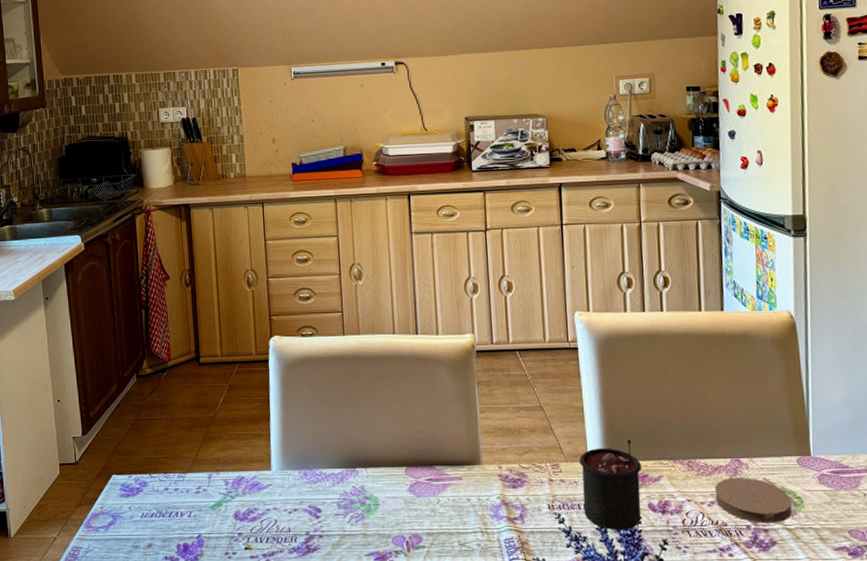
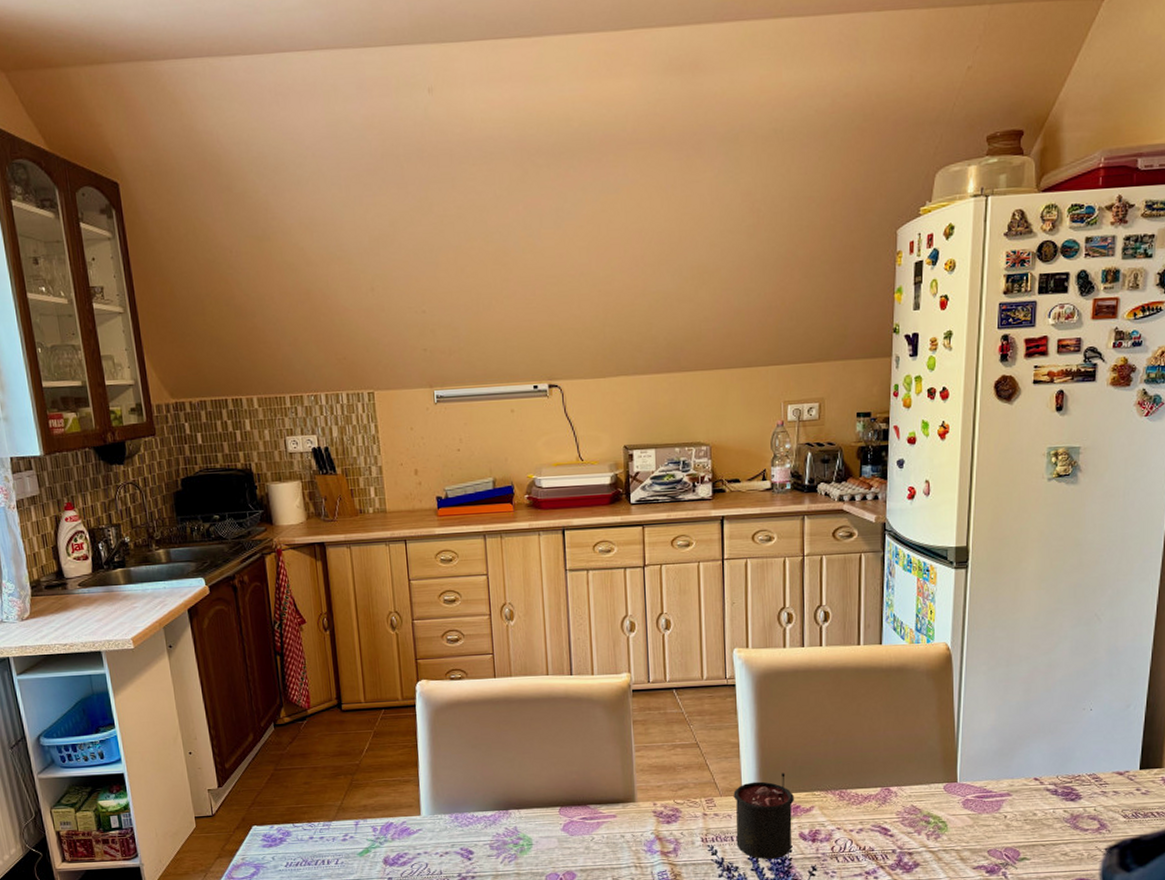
coaster: present [714,477,792,523] -> none [864,804,936,847]

